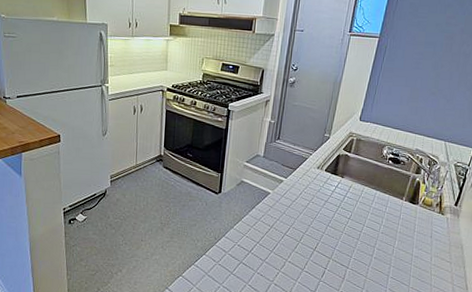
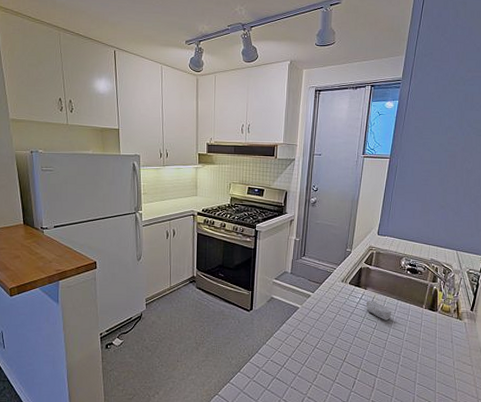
soap bar: none [341,189,369,211] -> present [366,301,392,320]

